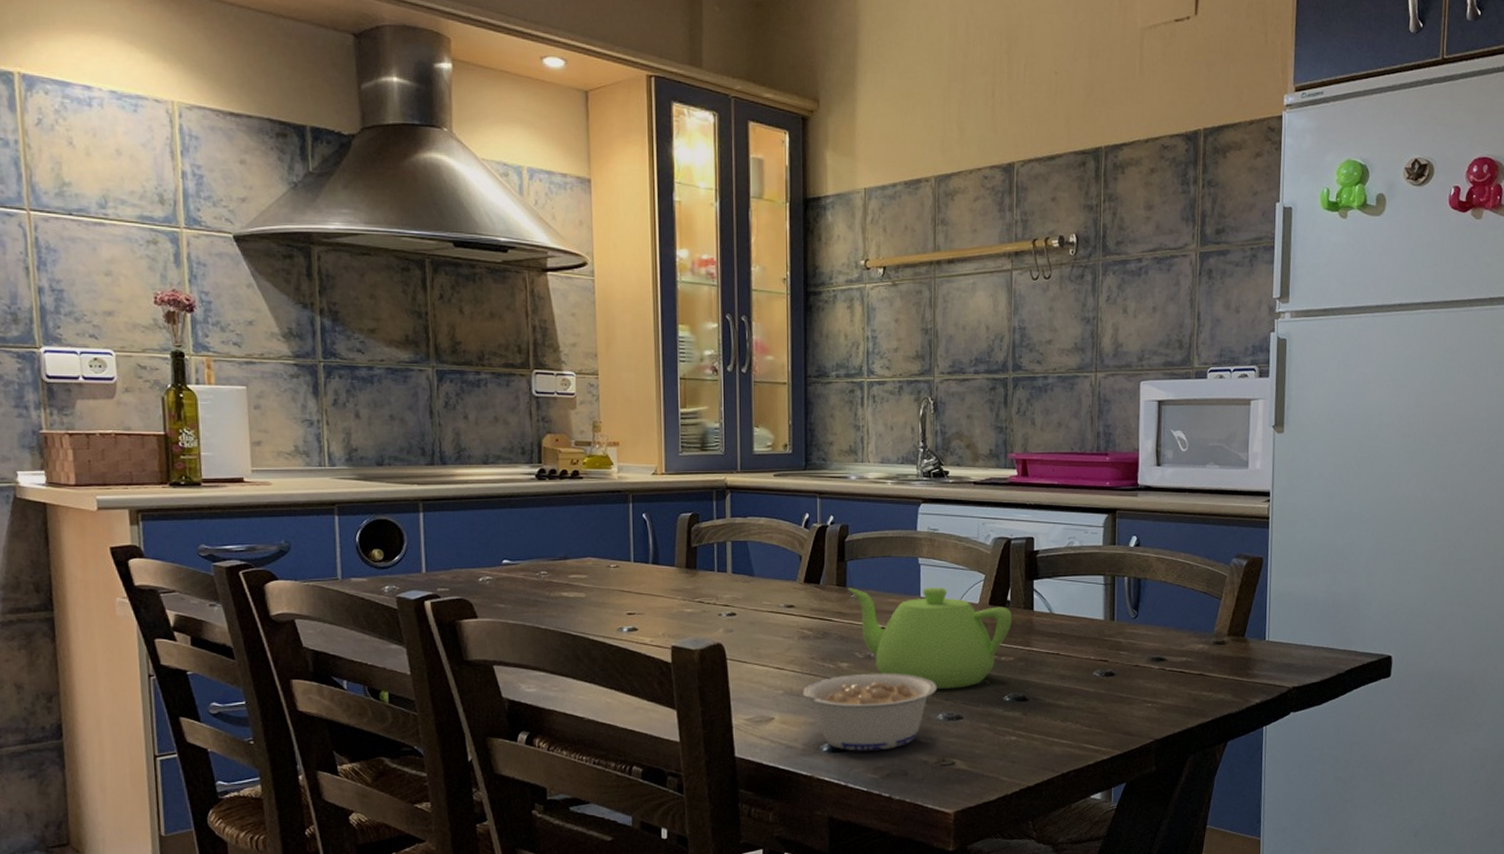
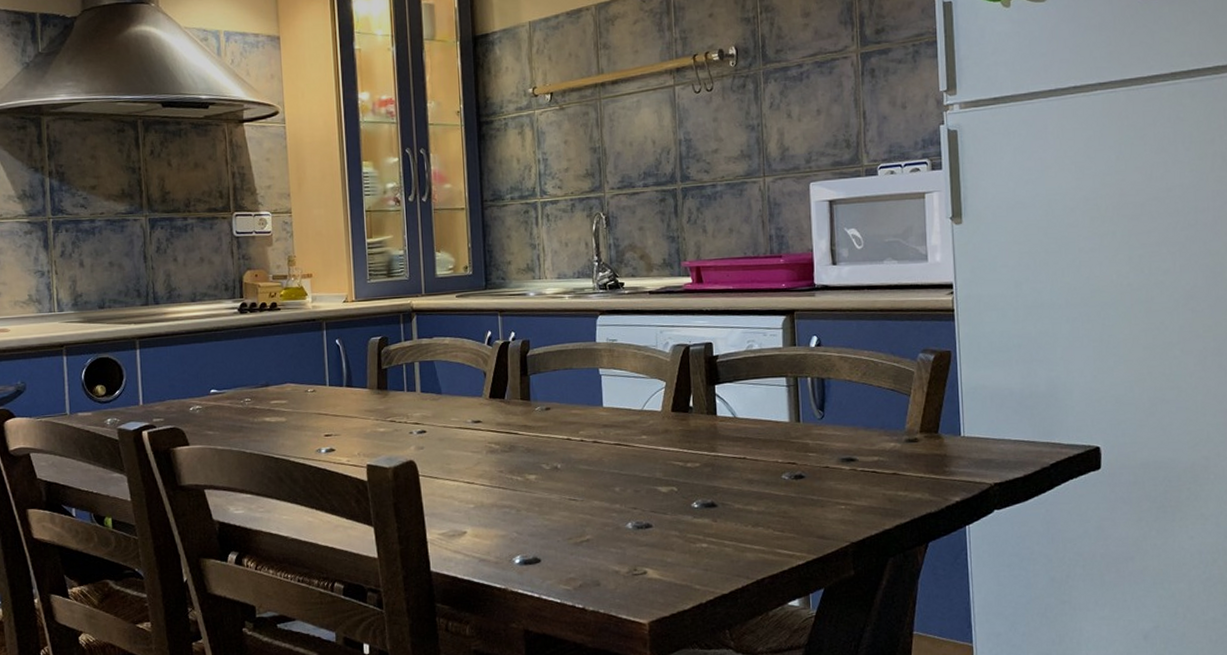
legume: present [783,673,938,751] -> none [474,483,625,563]
teapot: present [847,587,1013,689] -> none [531,396,696,498]

